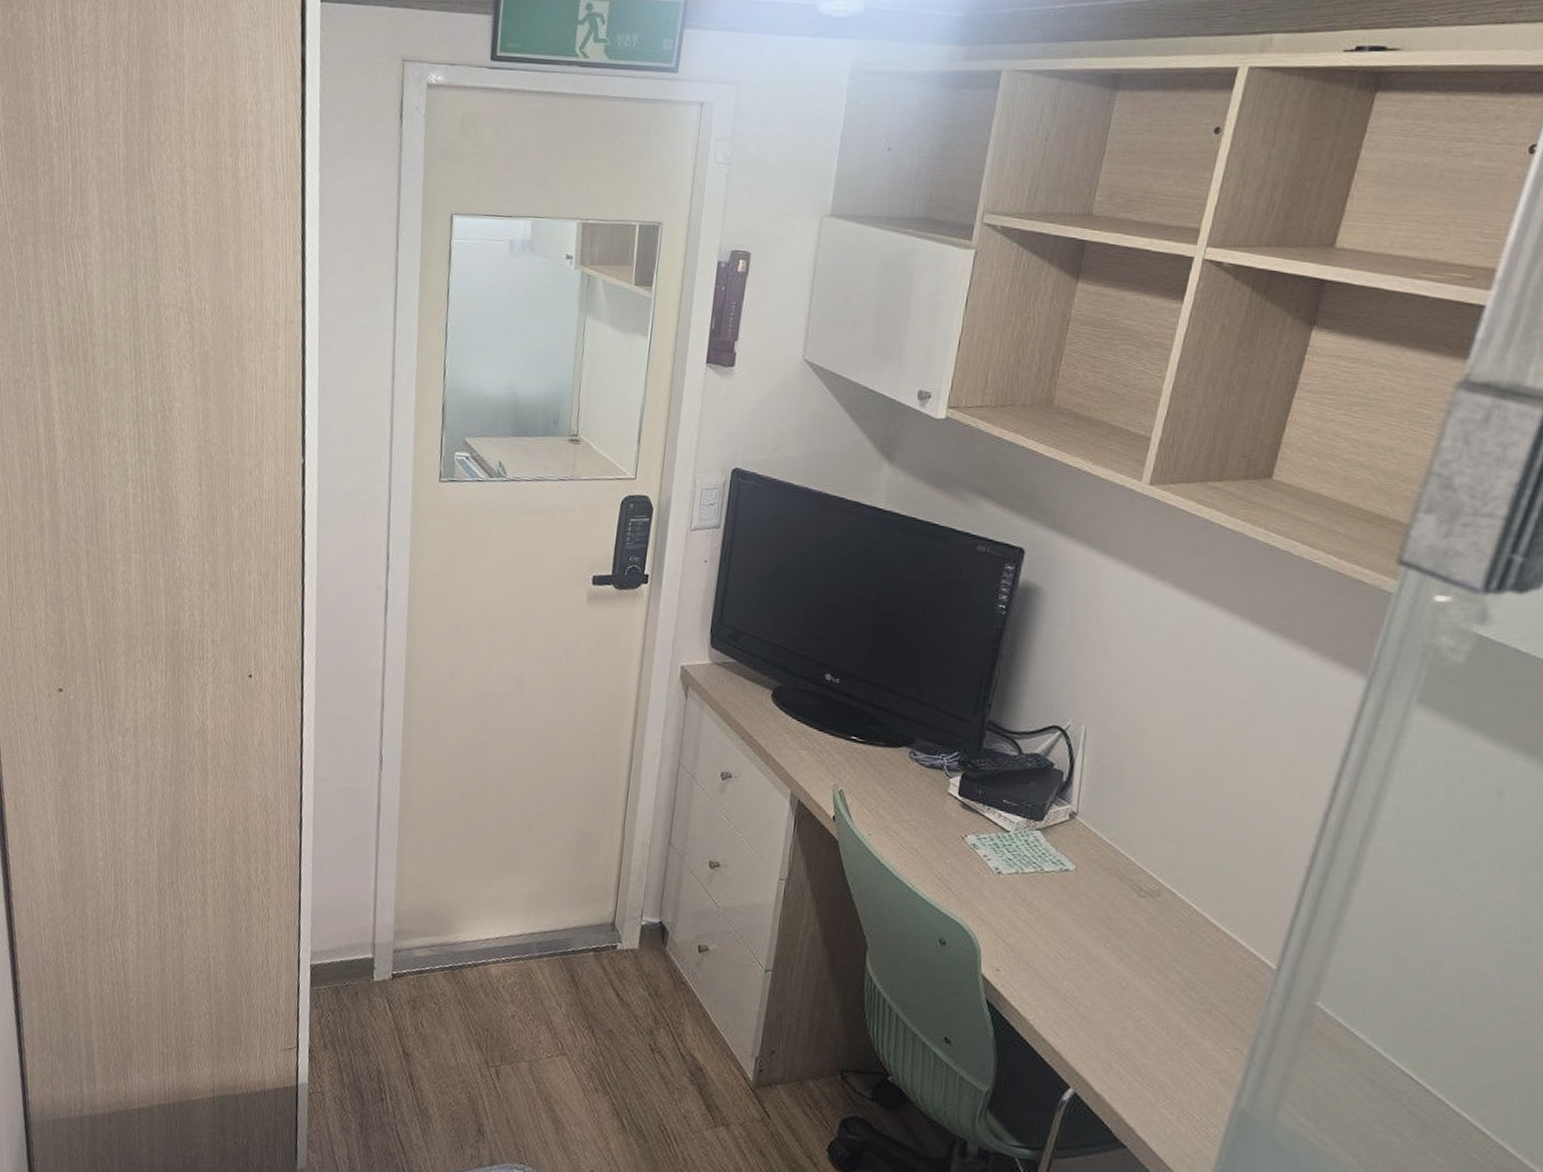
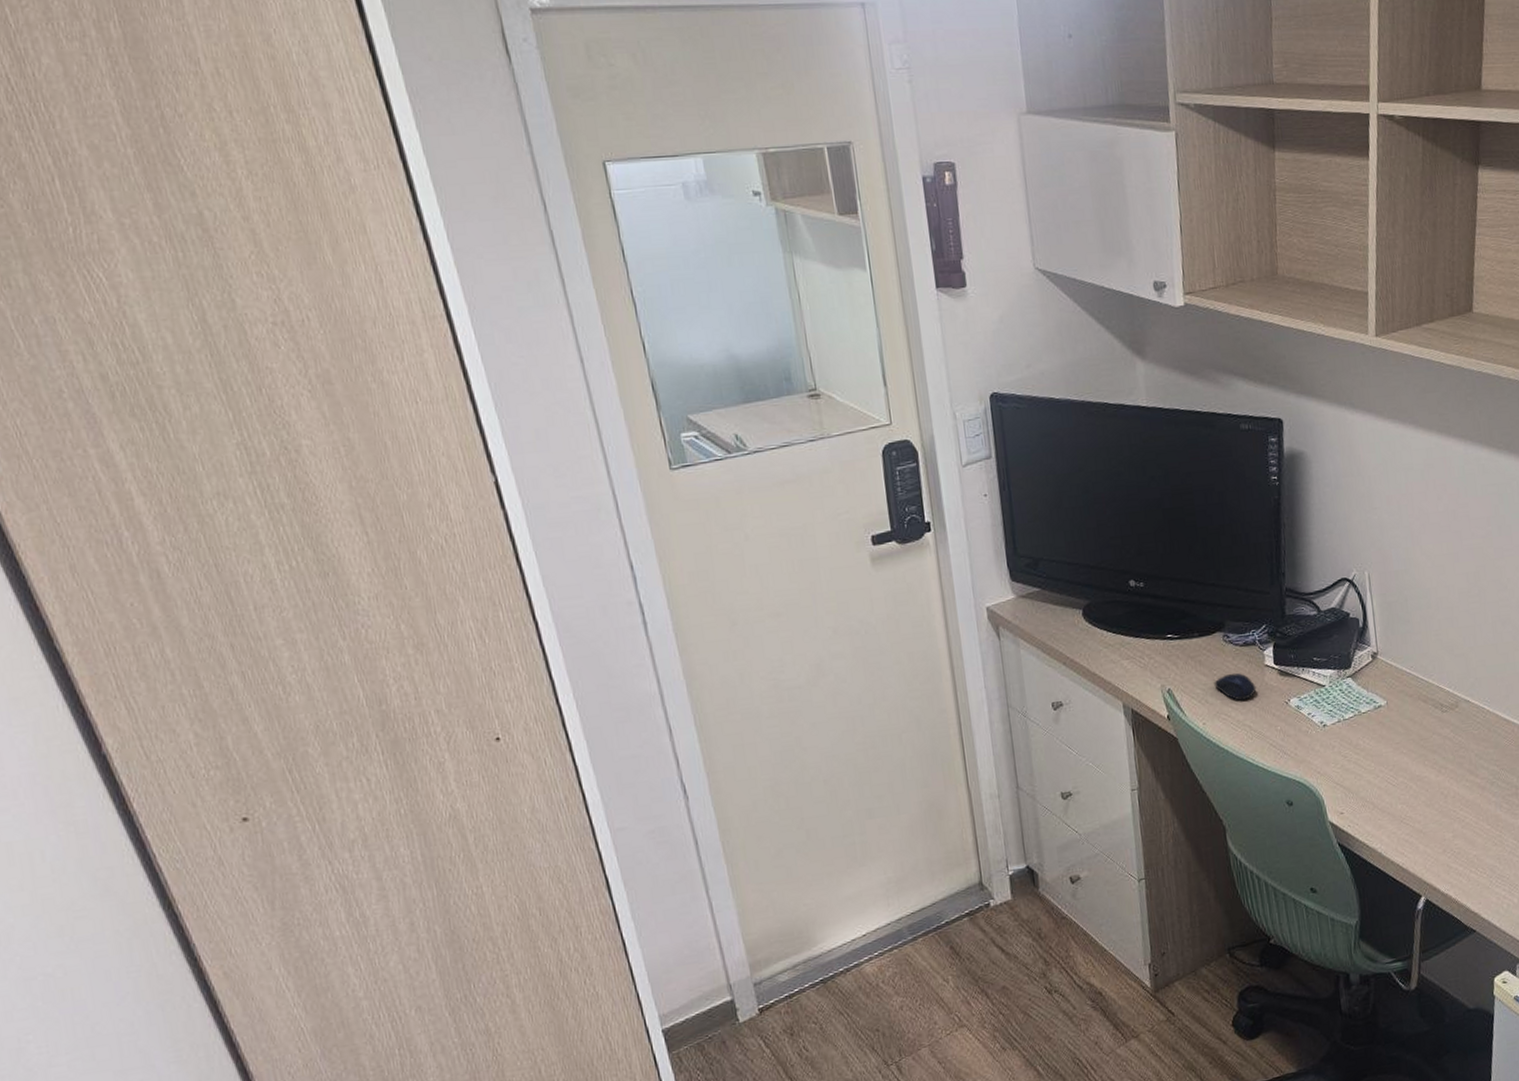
computer mouse: none [889,792,934,823] -> present [1214,673,1257,701]

